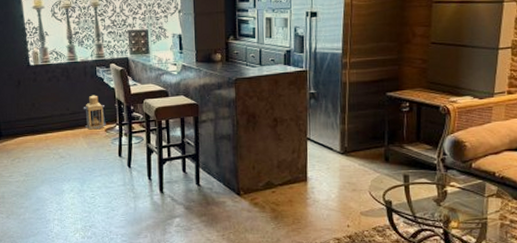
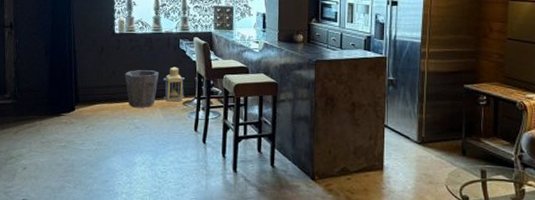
waste bin: none [44,100,79,138] -> present [124,70,160,108]

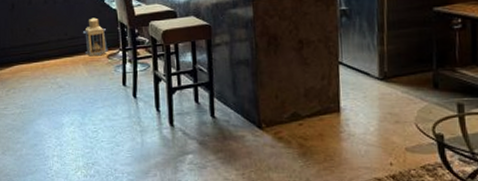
waste bin: present [124,70,160,108] -> none [40,24,78,66]

